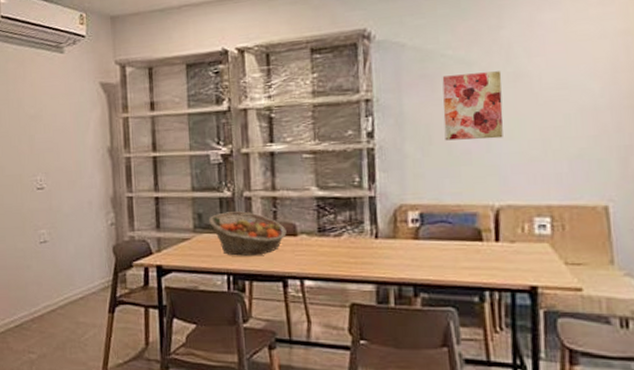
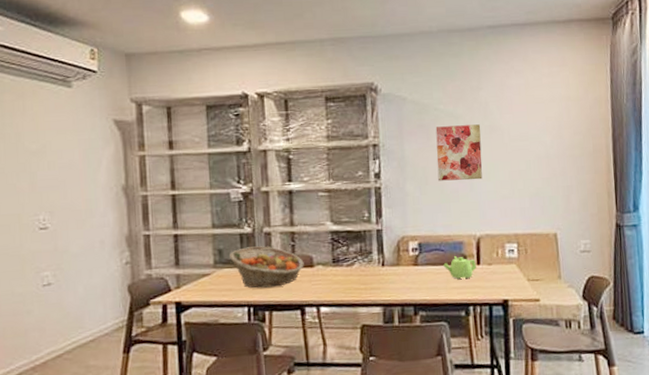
teapot: none [451,230,494,257] -> present [443,256,476,279]

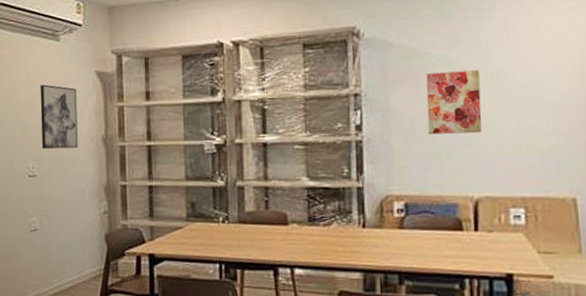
wall art: none [50,132,96,201] -> present [40,84,78,150]
fruit basket: present [230,246,304,288] -> none [202,200,278,245]
teapot: present [443,256,476,279] -> none [433,220,474,246]

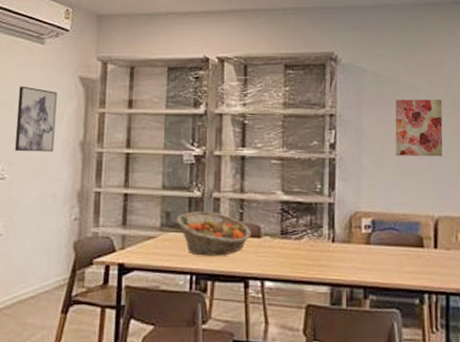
fruit basket: none [202,200,278,245] -> present [177,211,251,256]

